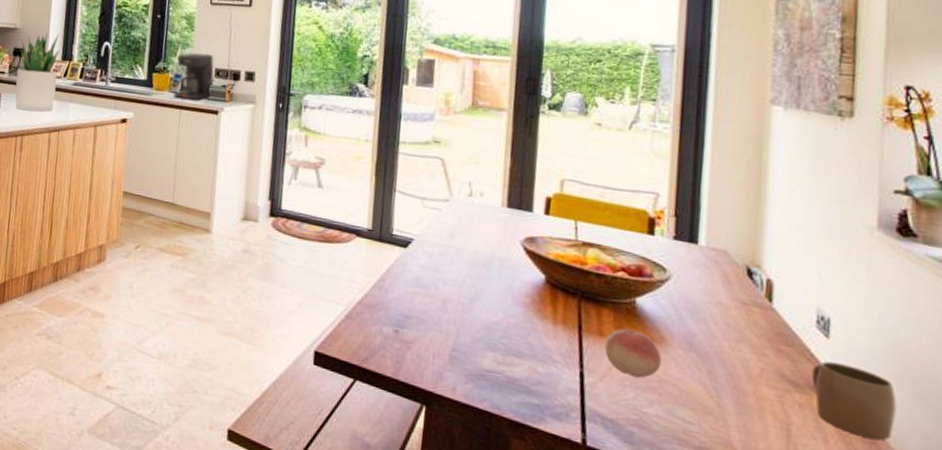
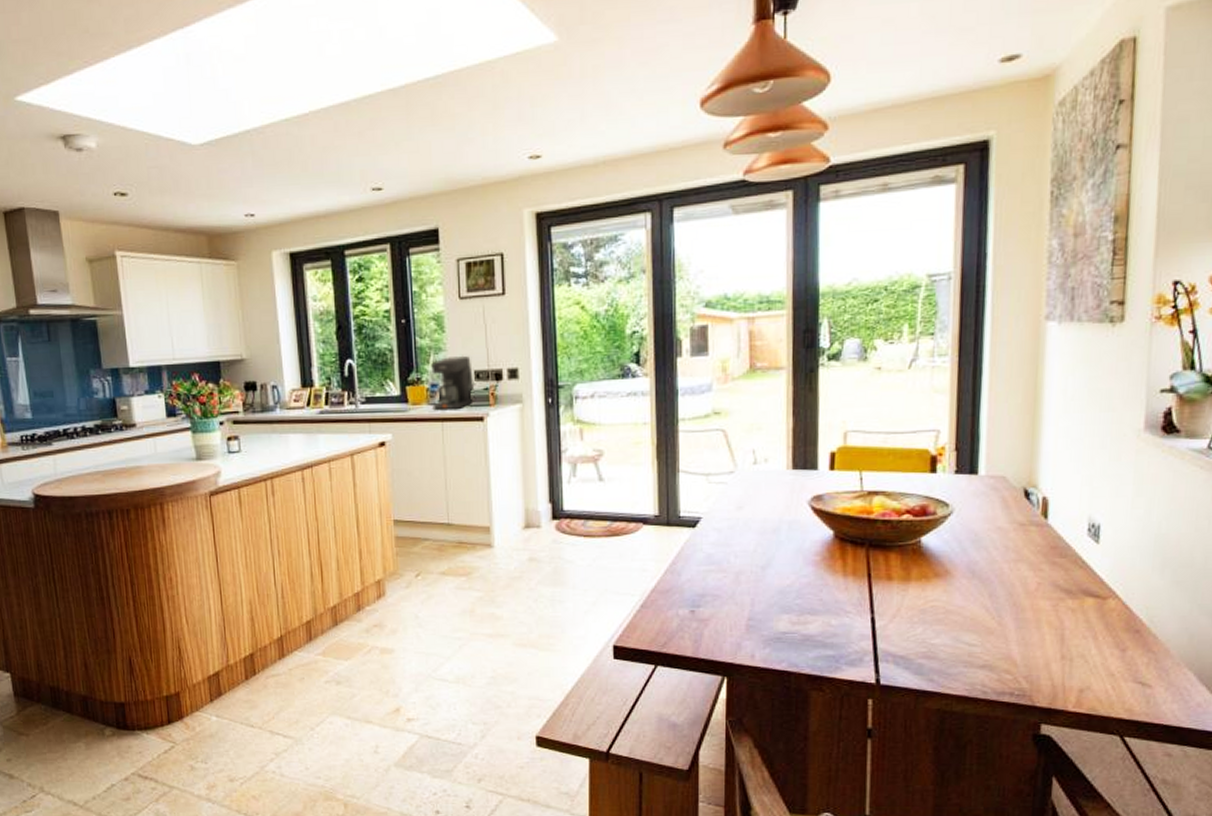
planter: present [15,33,60,113] -> none [250,357,301,451]
fruit: present [605,328,662,378] -> none [893,568,947,613]
mug: present [811,361,897,441] -> none [1083,565,1158,628]

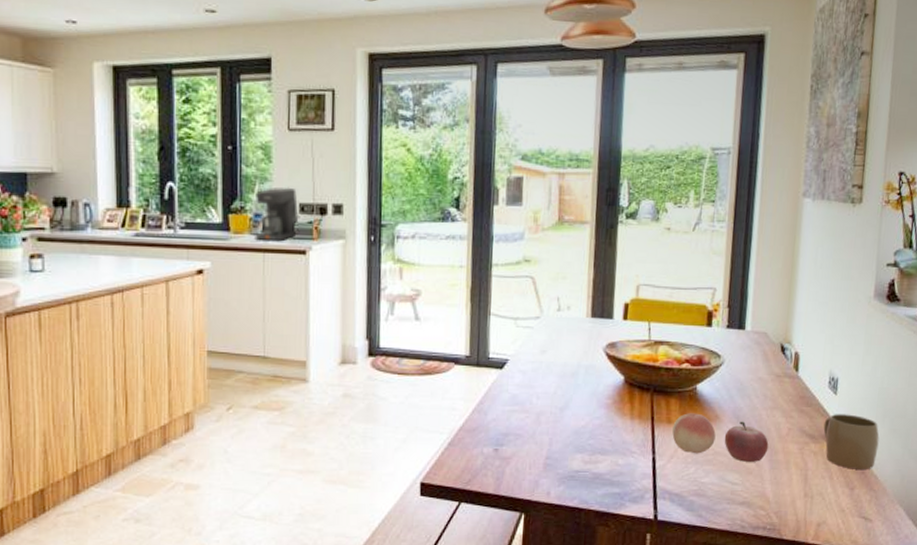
fruit: none [893,568,947,613] -> present [672,413,716,454]
fruit: none [957,576,1013,621] -> present [724,421,769,462]
mug: none [1083,565,1158,628] -> present [823,414,879,469]

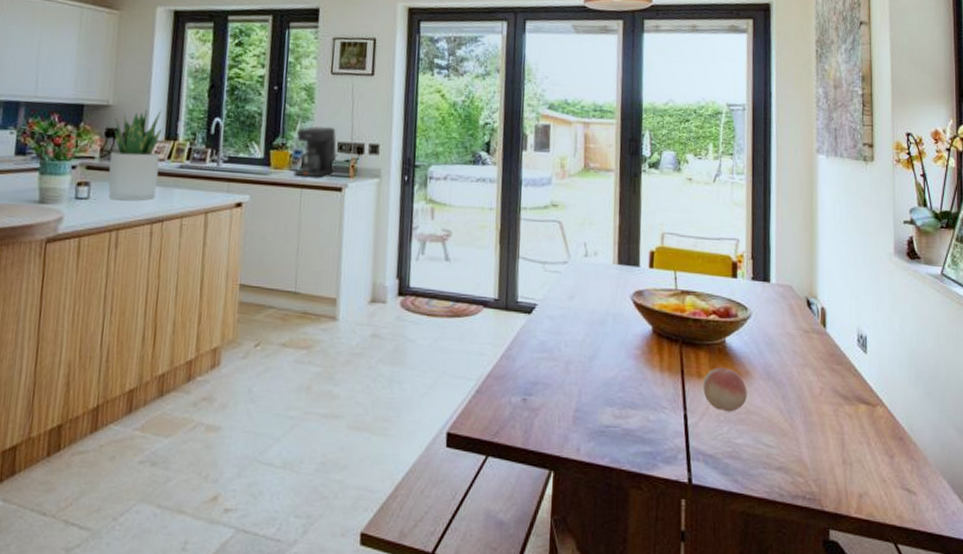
planter: none [61,175,113,272] -> present [108,109,163,202]
fruit: present [724,421,769,462] -> none [756,378,802,423]
mug: present [823,414,879,469] -> none [856,374,914,436]

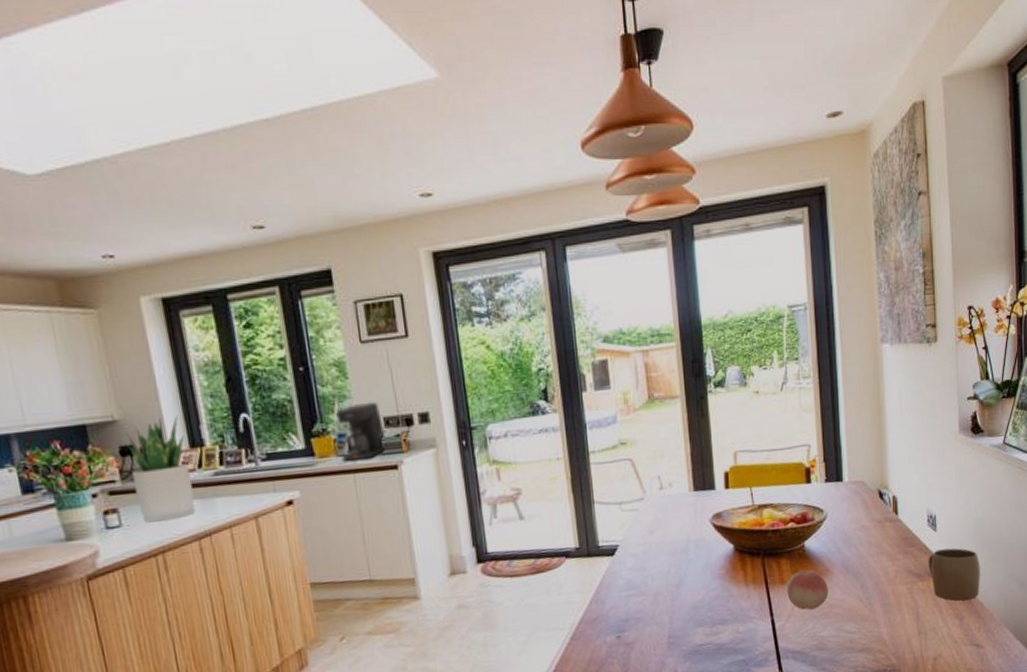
mug: none [856,374,914,436] -> present [928,548,981,601]

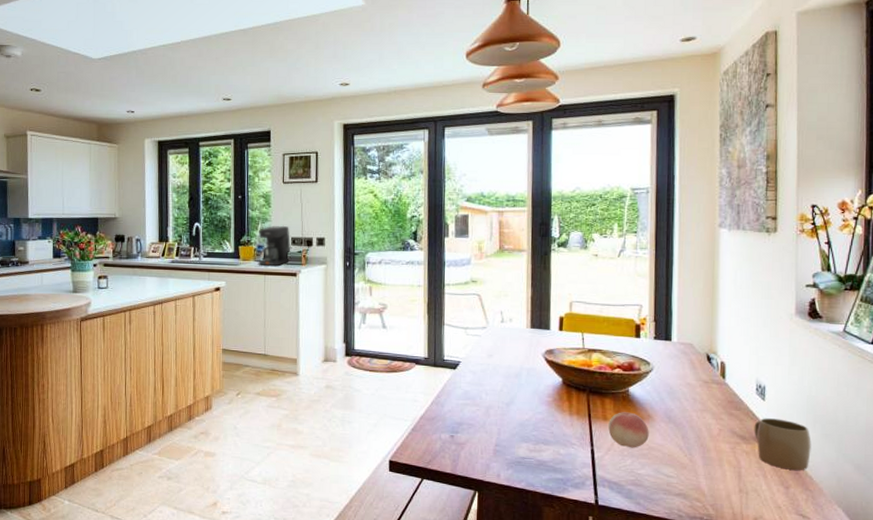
planter: present [125,414,196,523] -> none [120,218,157,289]

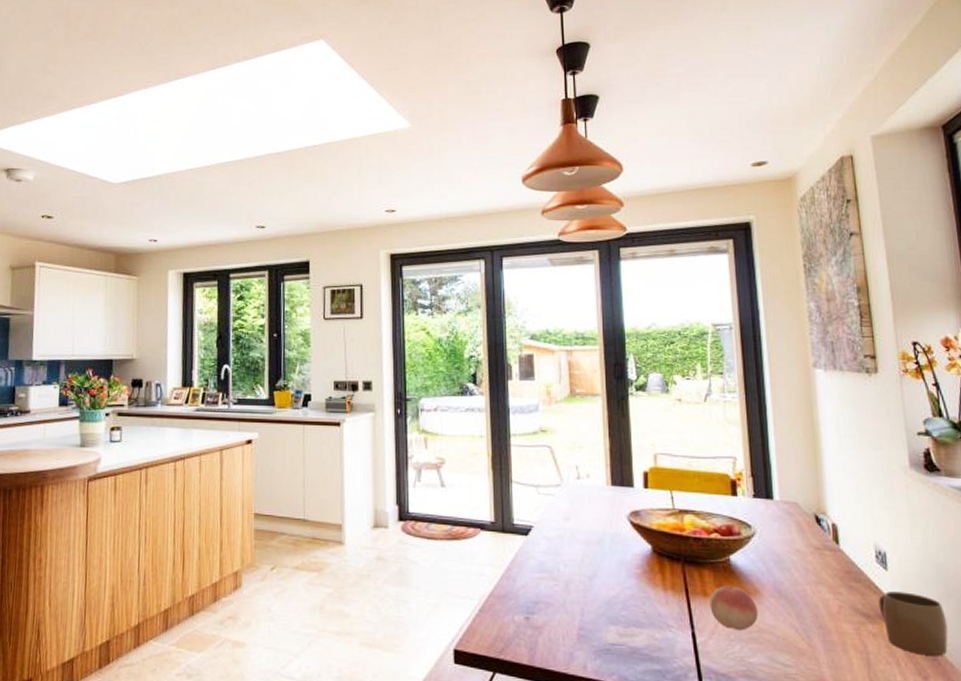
coffee maker: present [258,225,292,266] -> none [296,367,335,414]

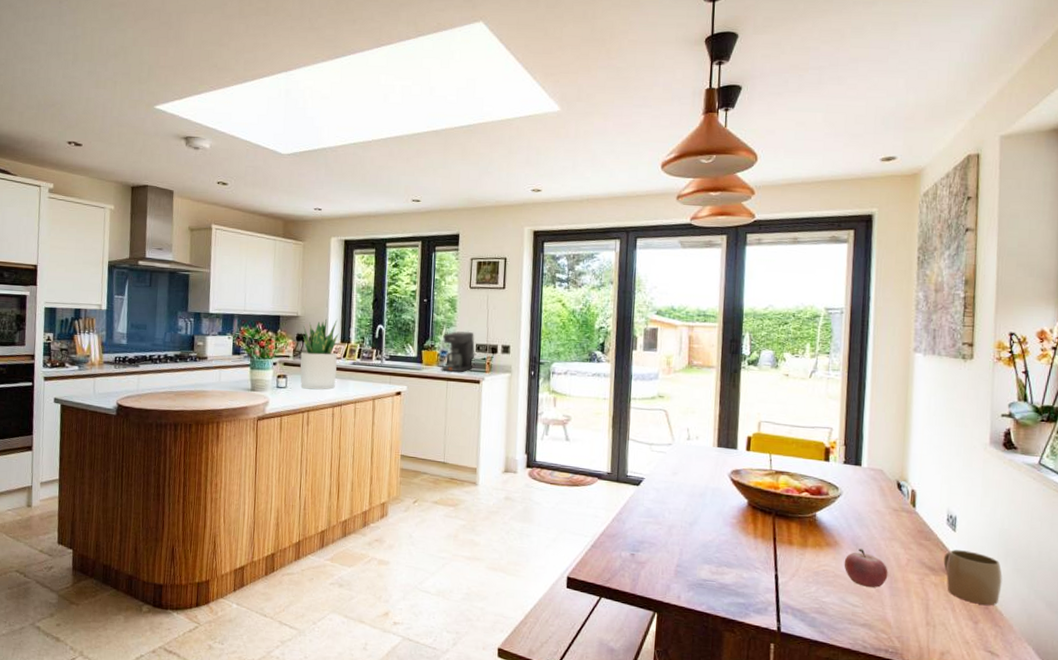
planter: none [136,360,180,442] -> present [300,318,339,390]
coffee maker: none [296,367,335,414] -> present [441,331,476,372]
fruit: present [709,586,758,631] -> none [793,537,836,575]
fruit: none [768,596,819,642] -> present [844,549,888,588]

